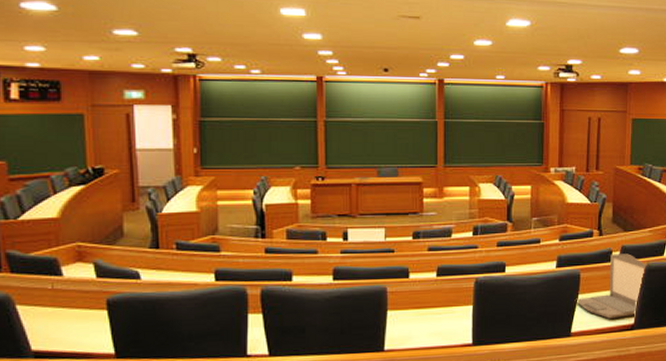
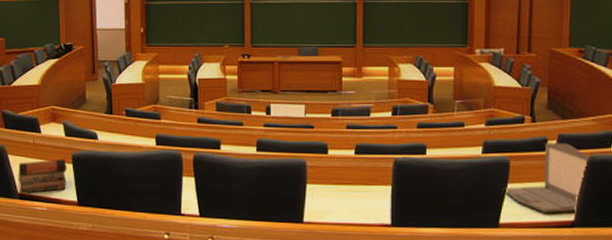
book stack: none [31,305,100,351] -> present [18,159,67,194]

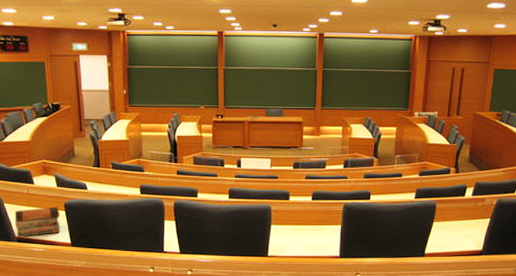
laptop: present [503,143,592,213] -> none [430,189,500,244]

